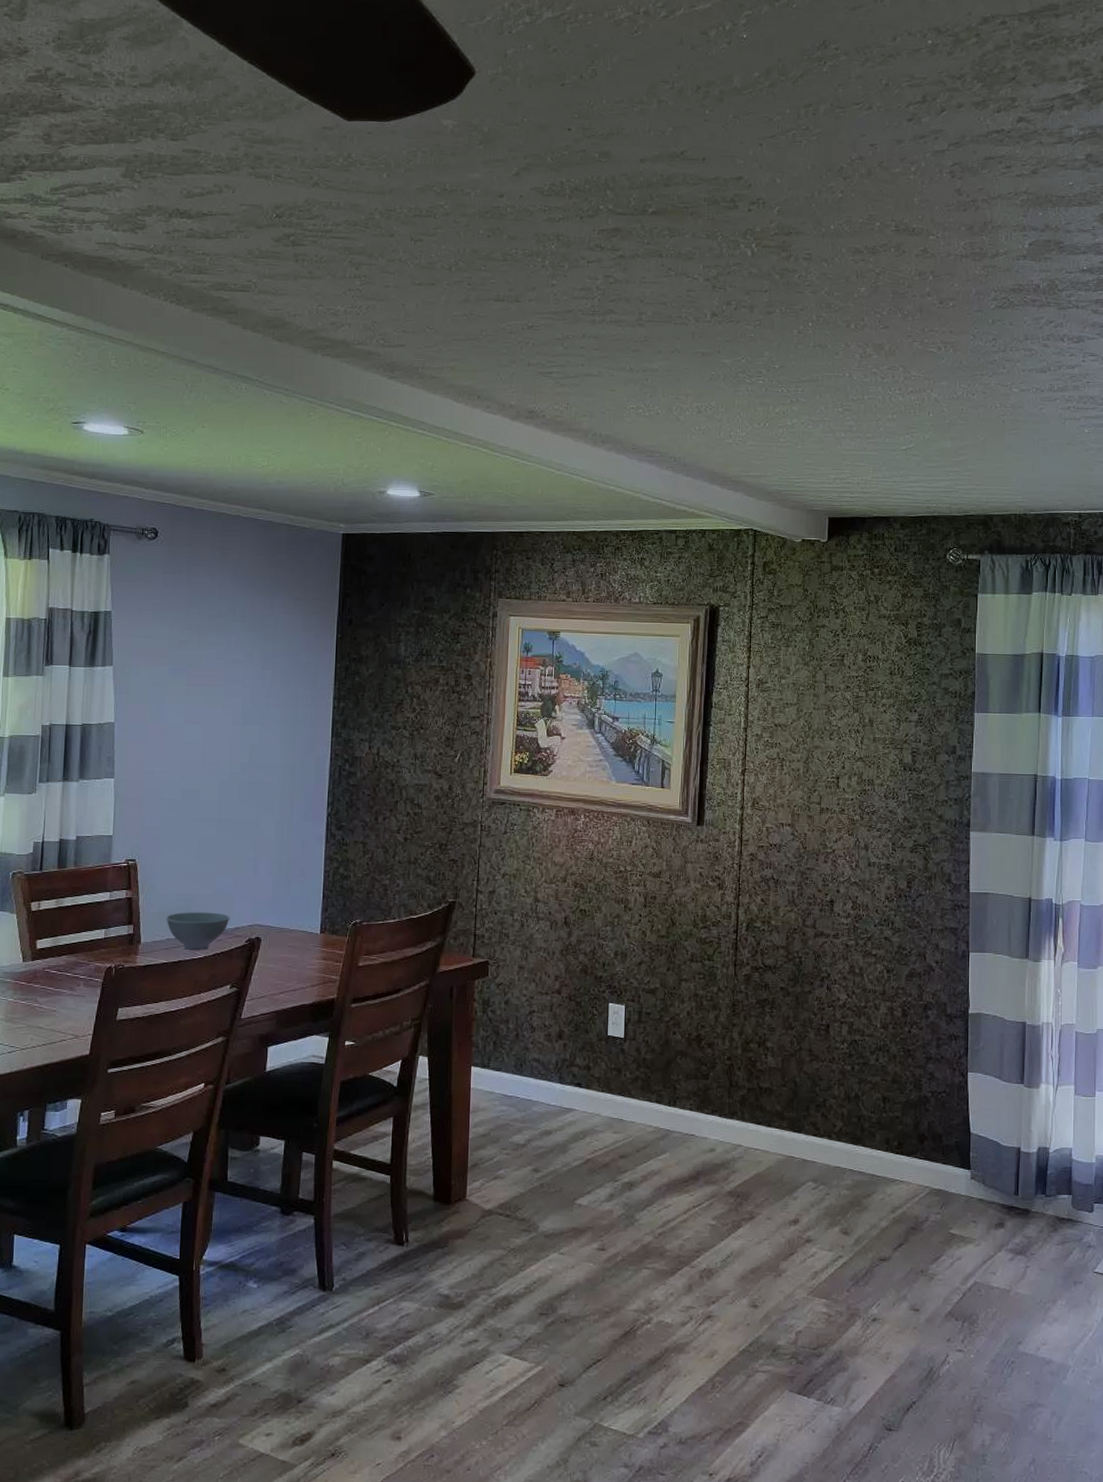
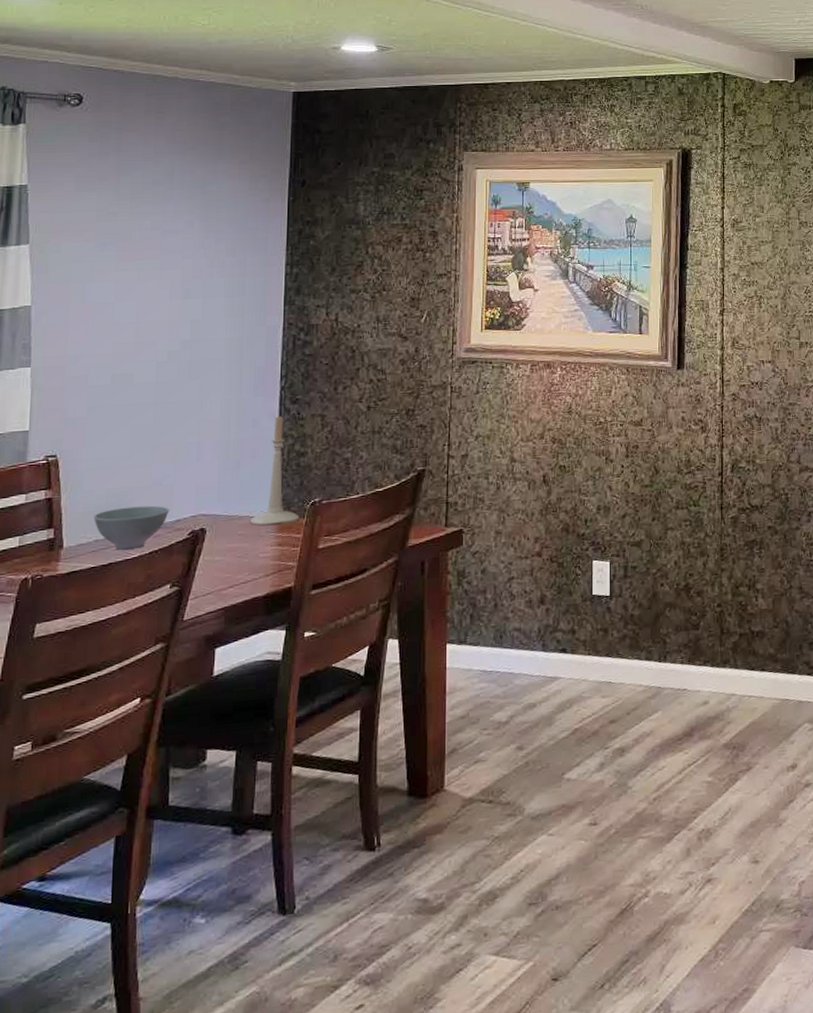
candlestick: none [298,840,342,941] -> present [249,416,300,527]

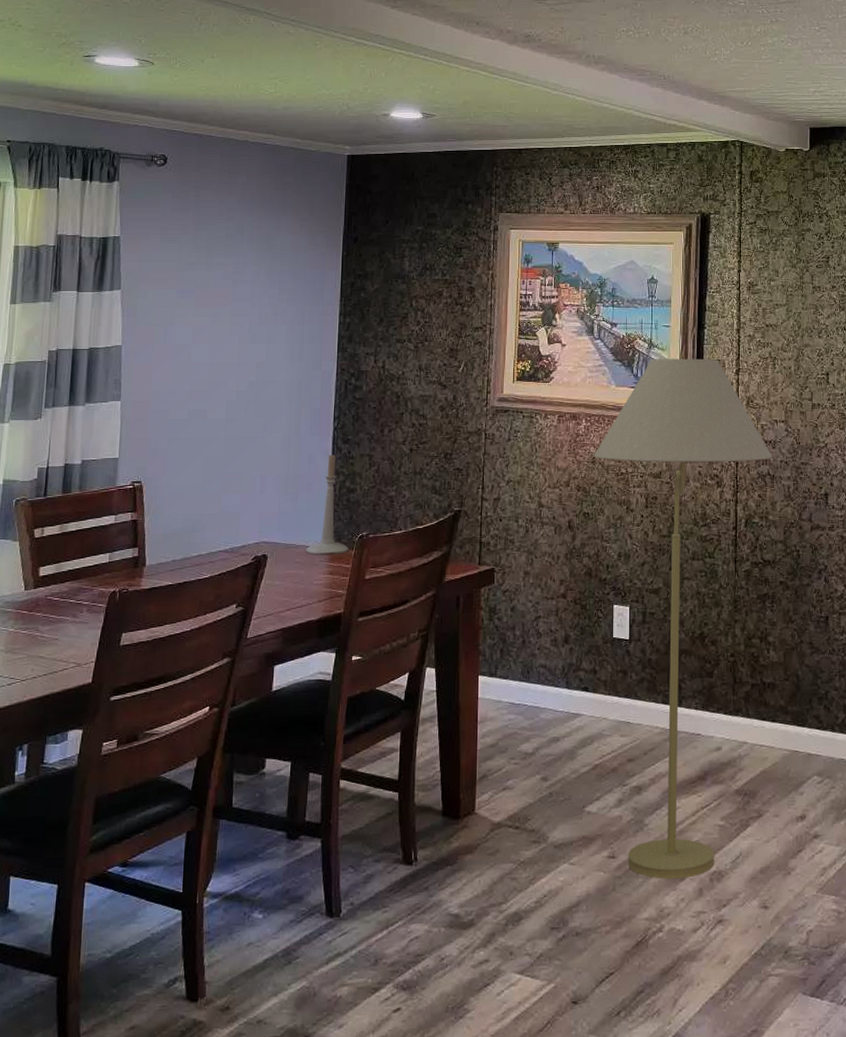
bowl: present [93,505,170,550] -> none [171,531,237,570]
floor lamp: none [570,299,760,843] -> present [594,358,773,879]

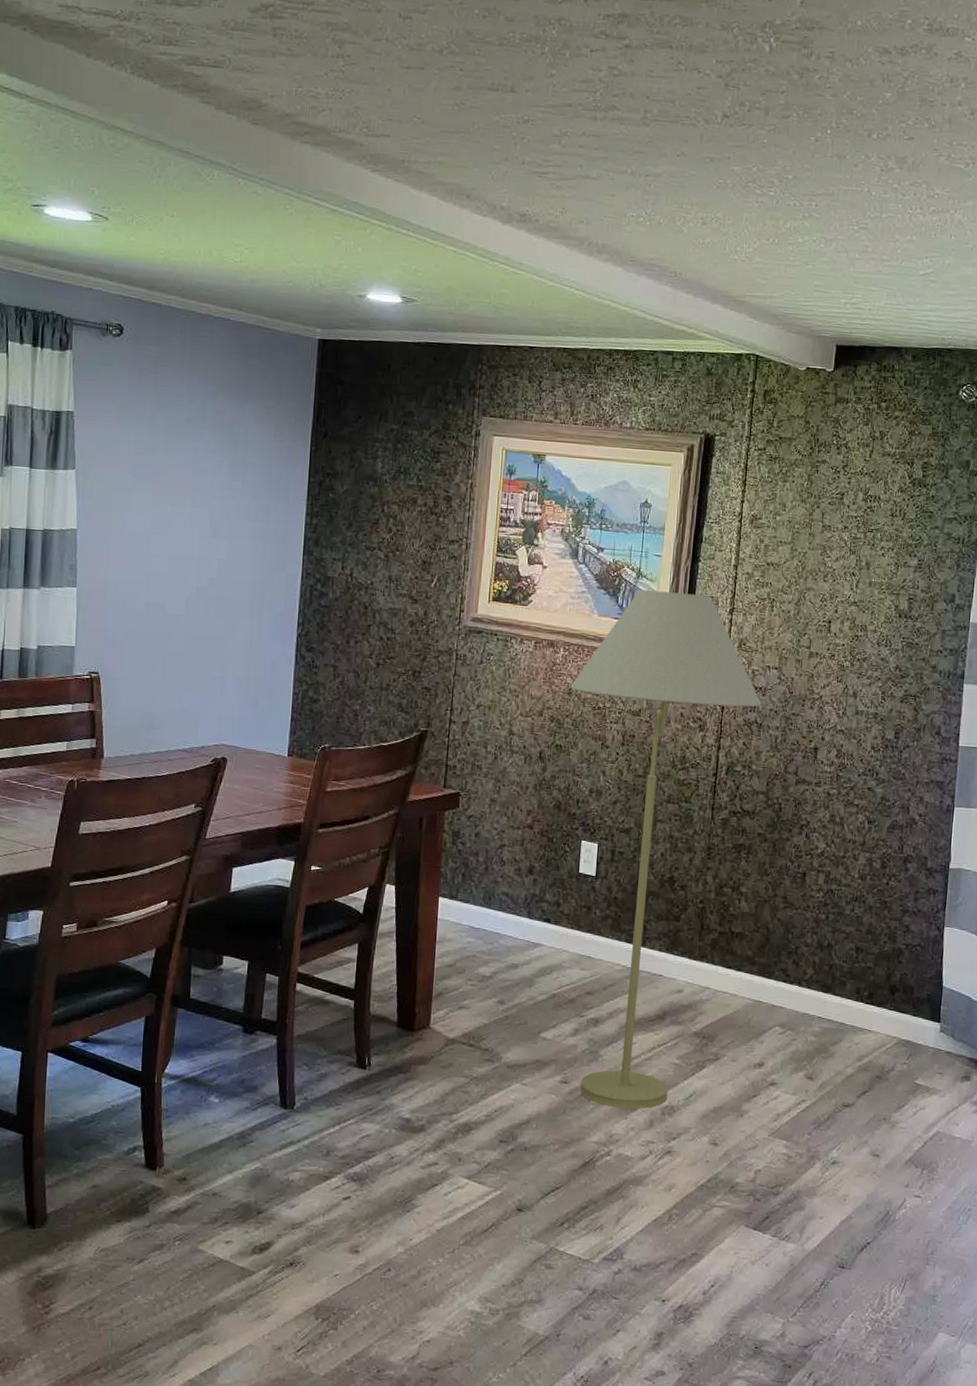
candlestick: present [305,454,349,555] -> none [265,661,311,765]

